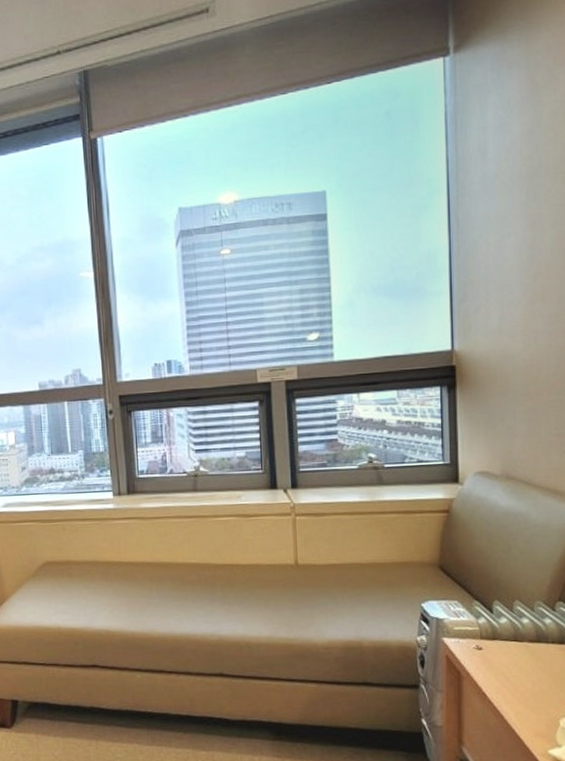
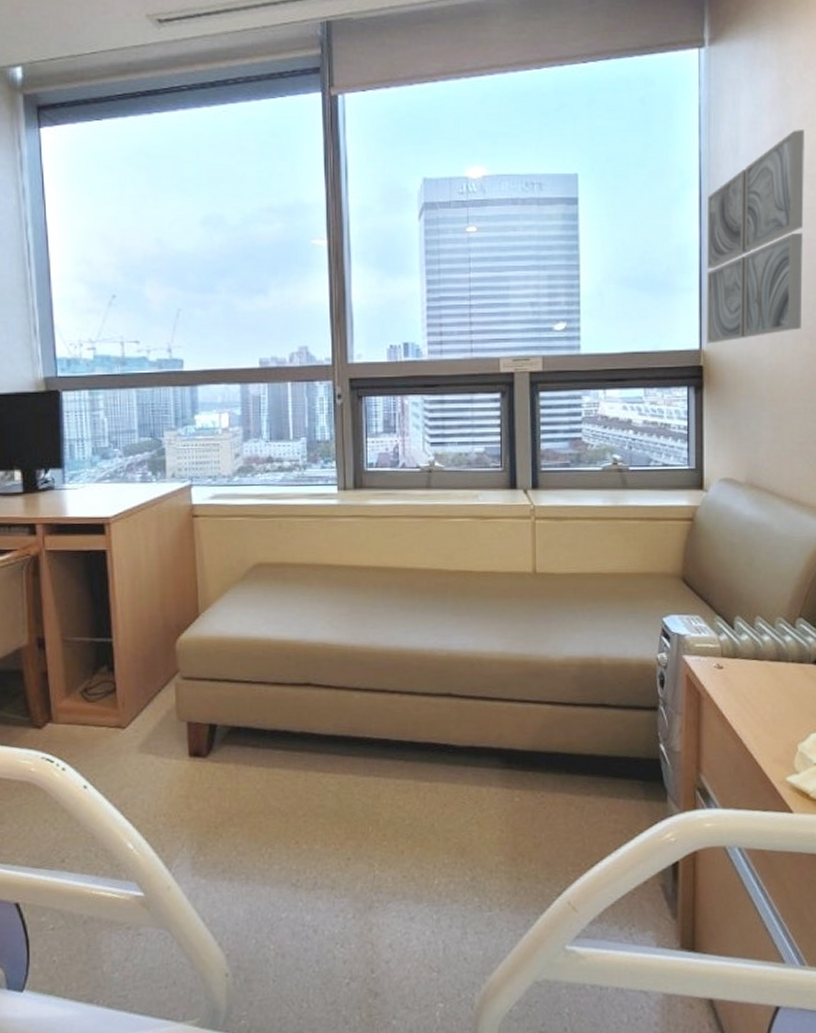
wall art: none [456,127,557,344] -> present [706,130,804,344]

